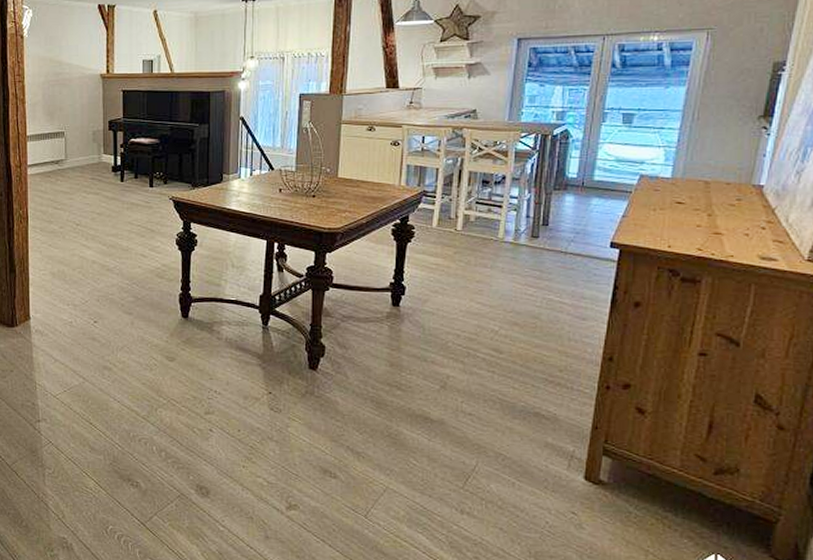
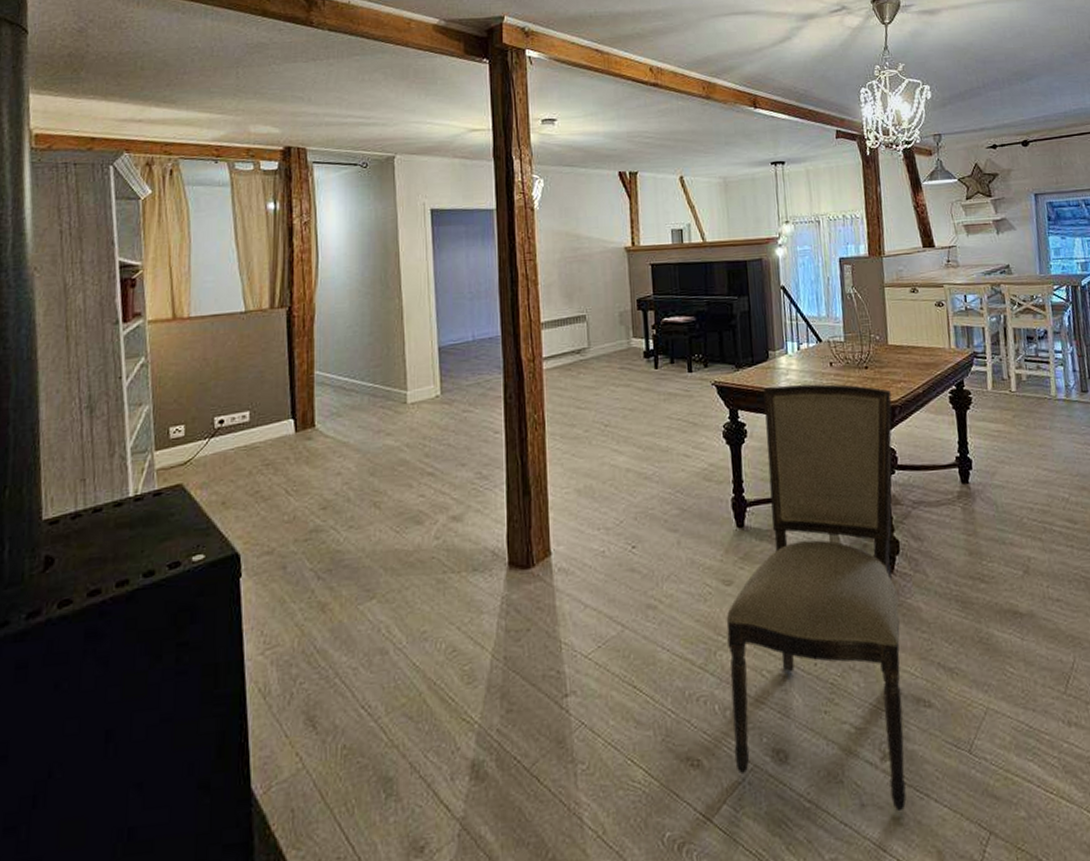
dining chair: none [166,205,335,548] -> present [726,384,907,812]

